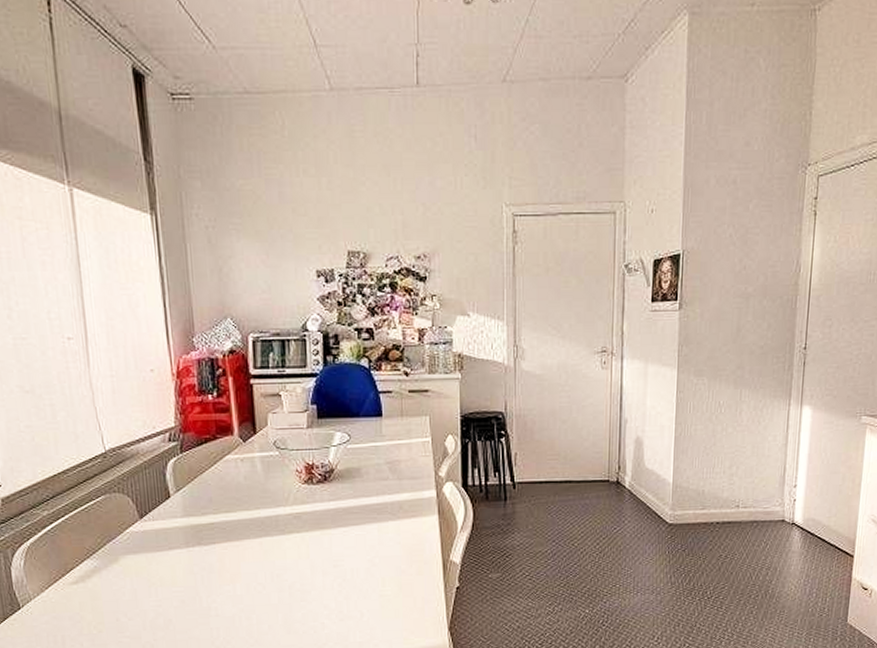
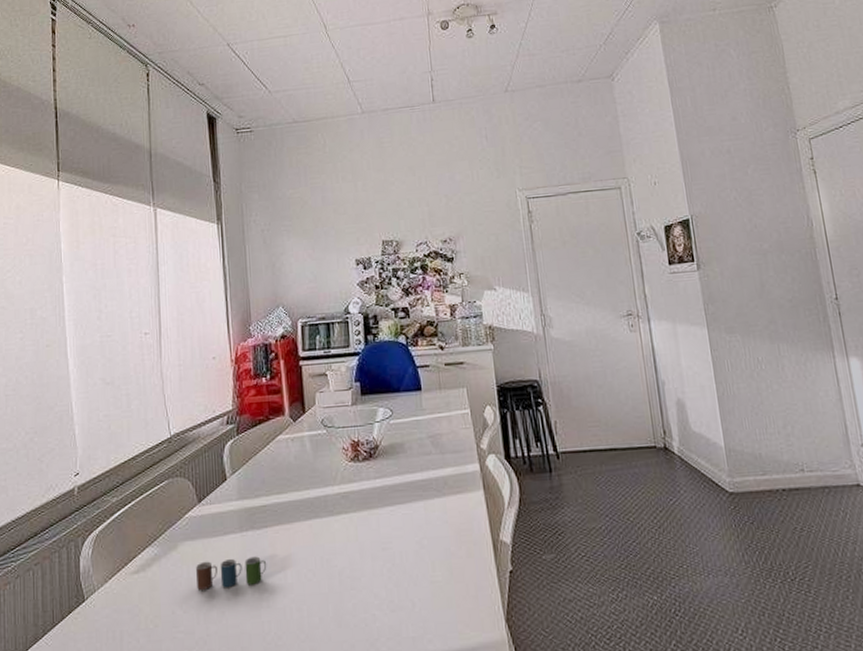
cup: none [140,570,215,600] -> present [196,556,267,590]

